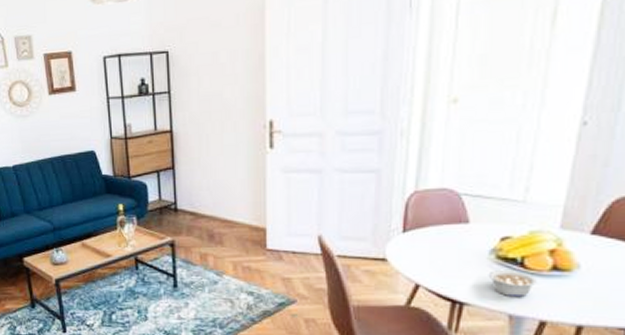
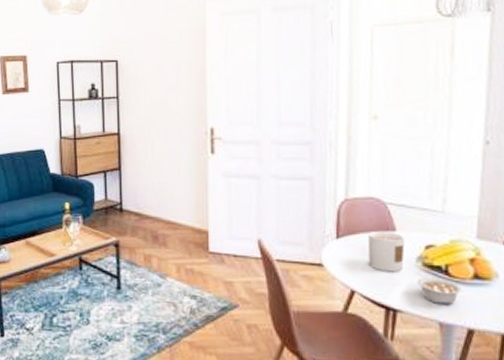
candle: none [436,223,478,265] -> present [368,230,405,272]

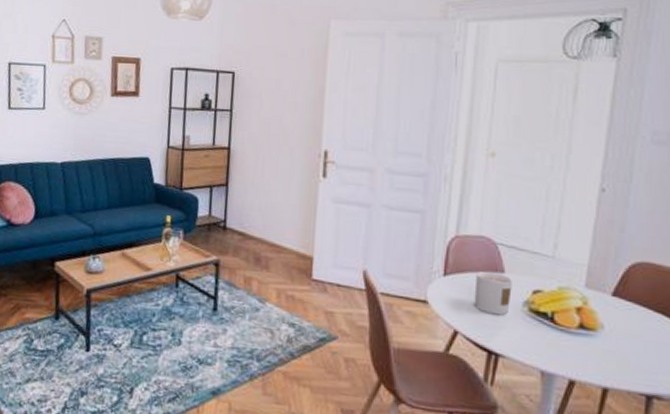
legume: present [417,276,461,306] -> none [521,322,565,354]

